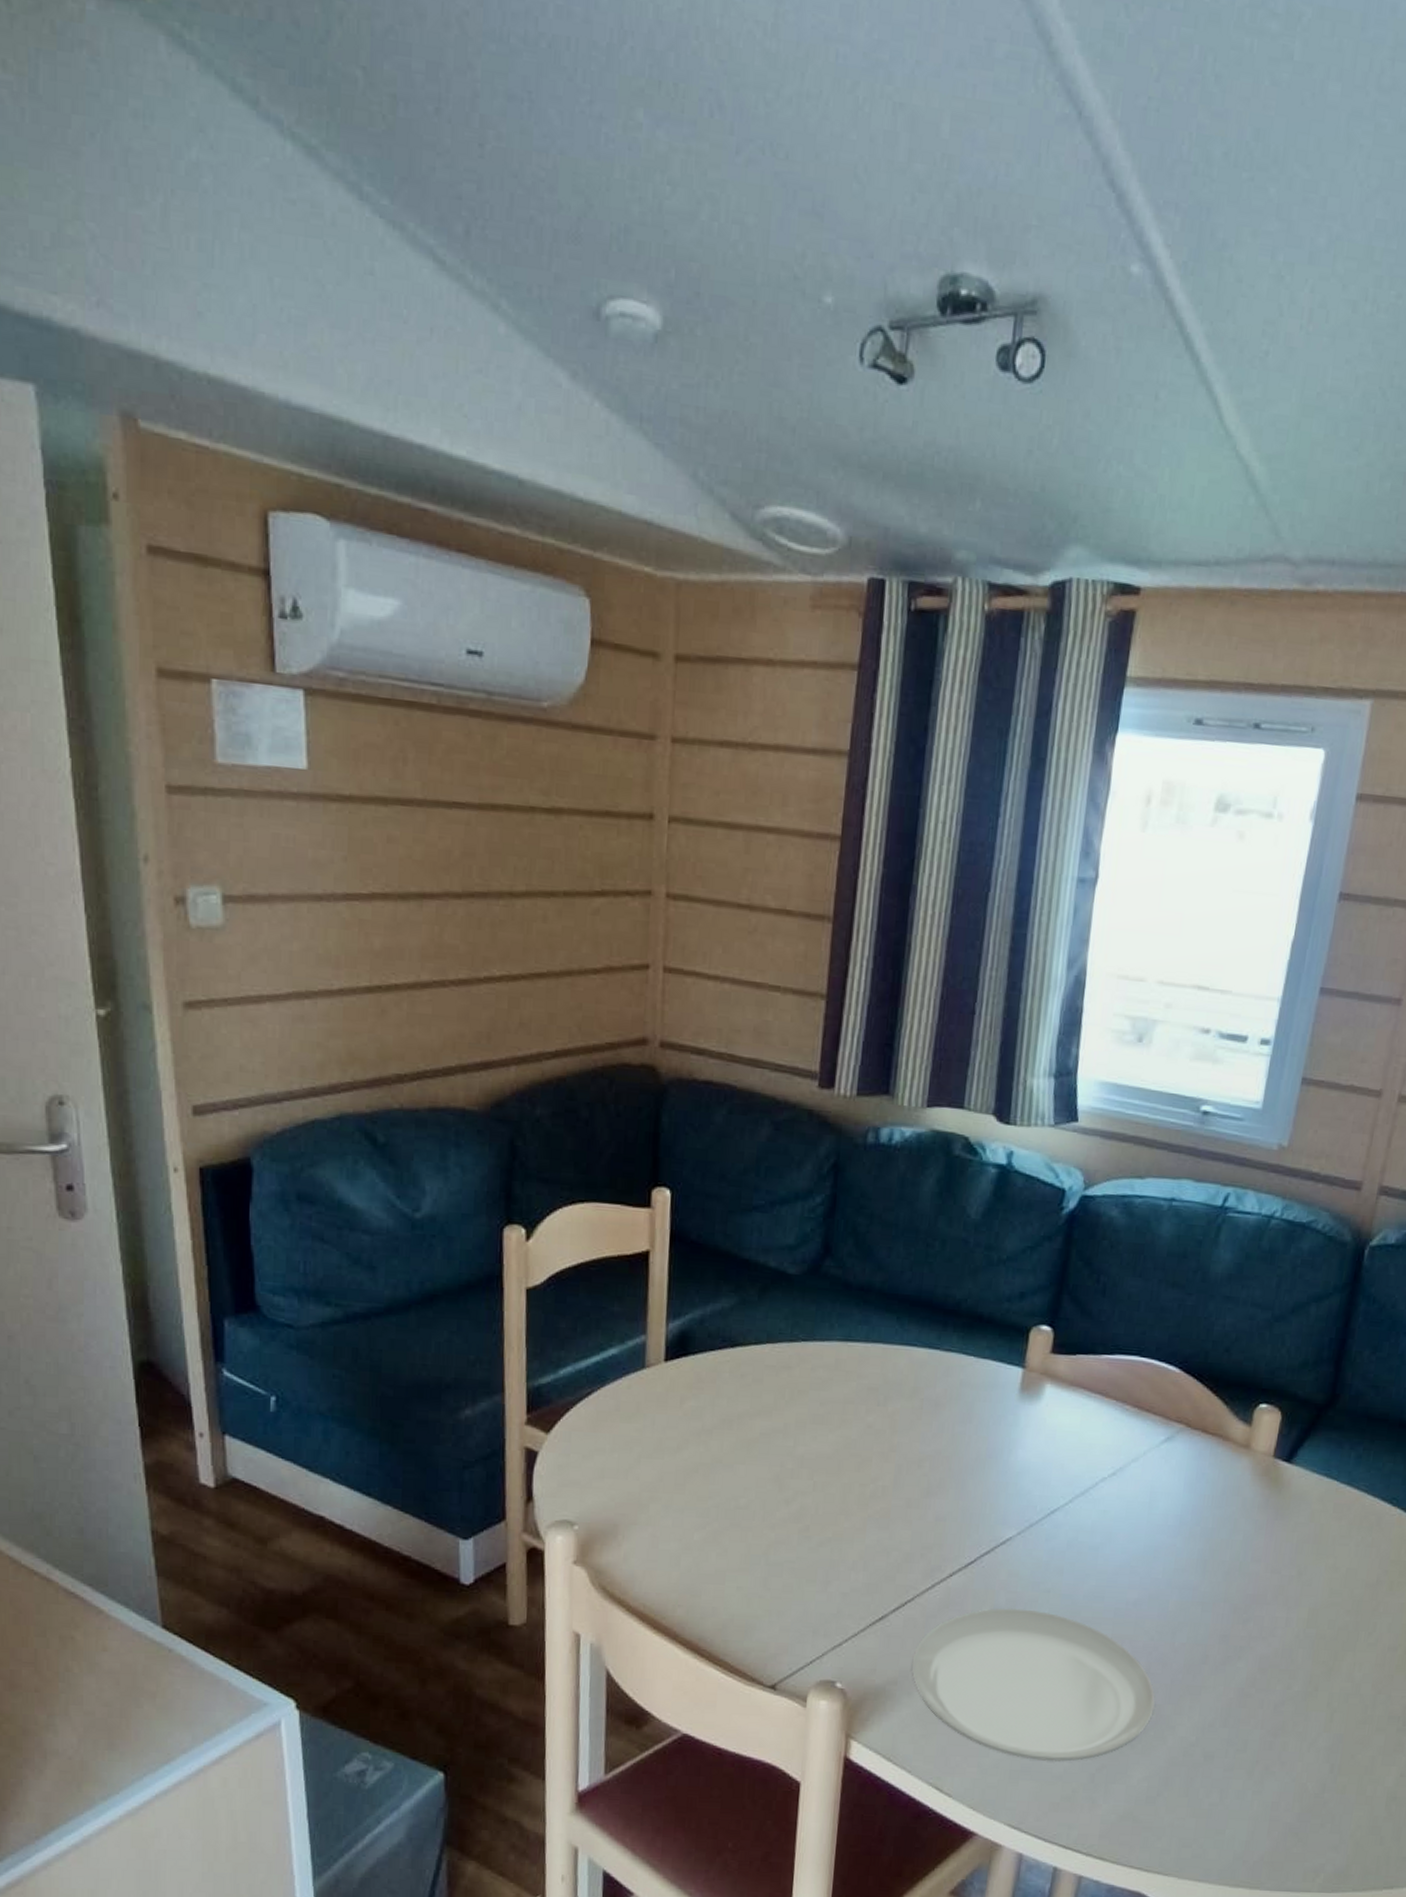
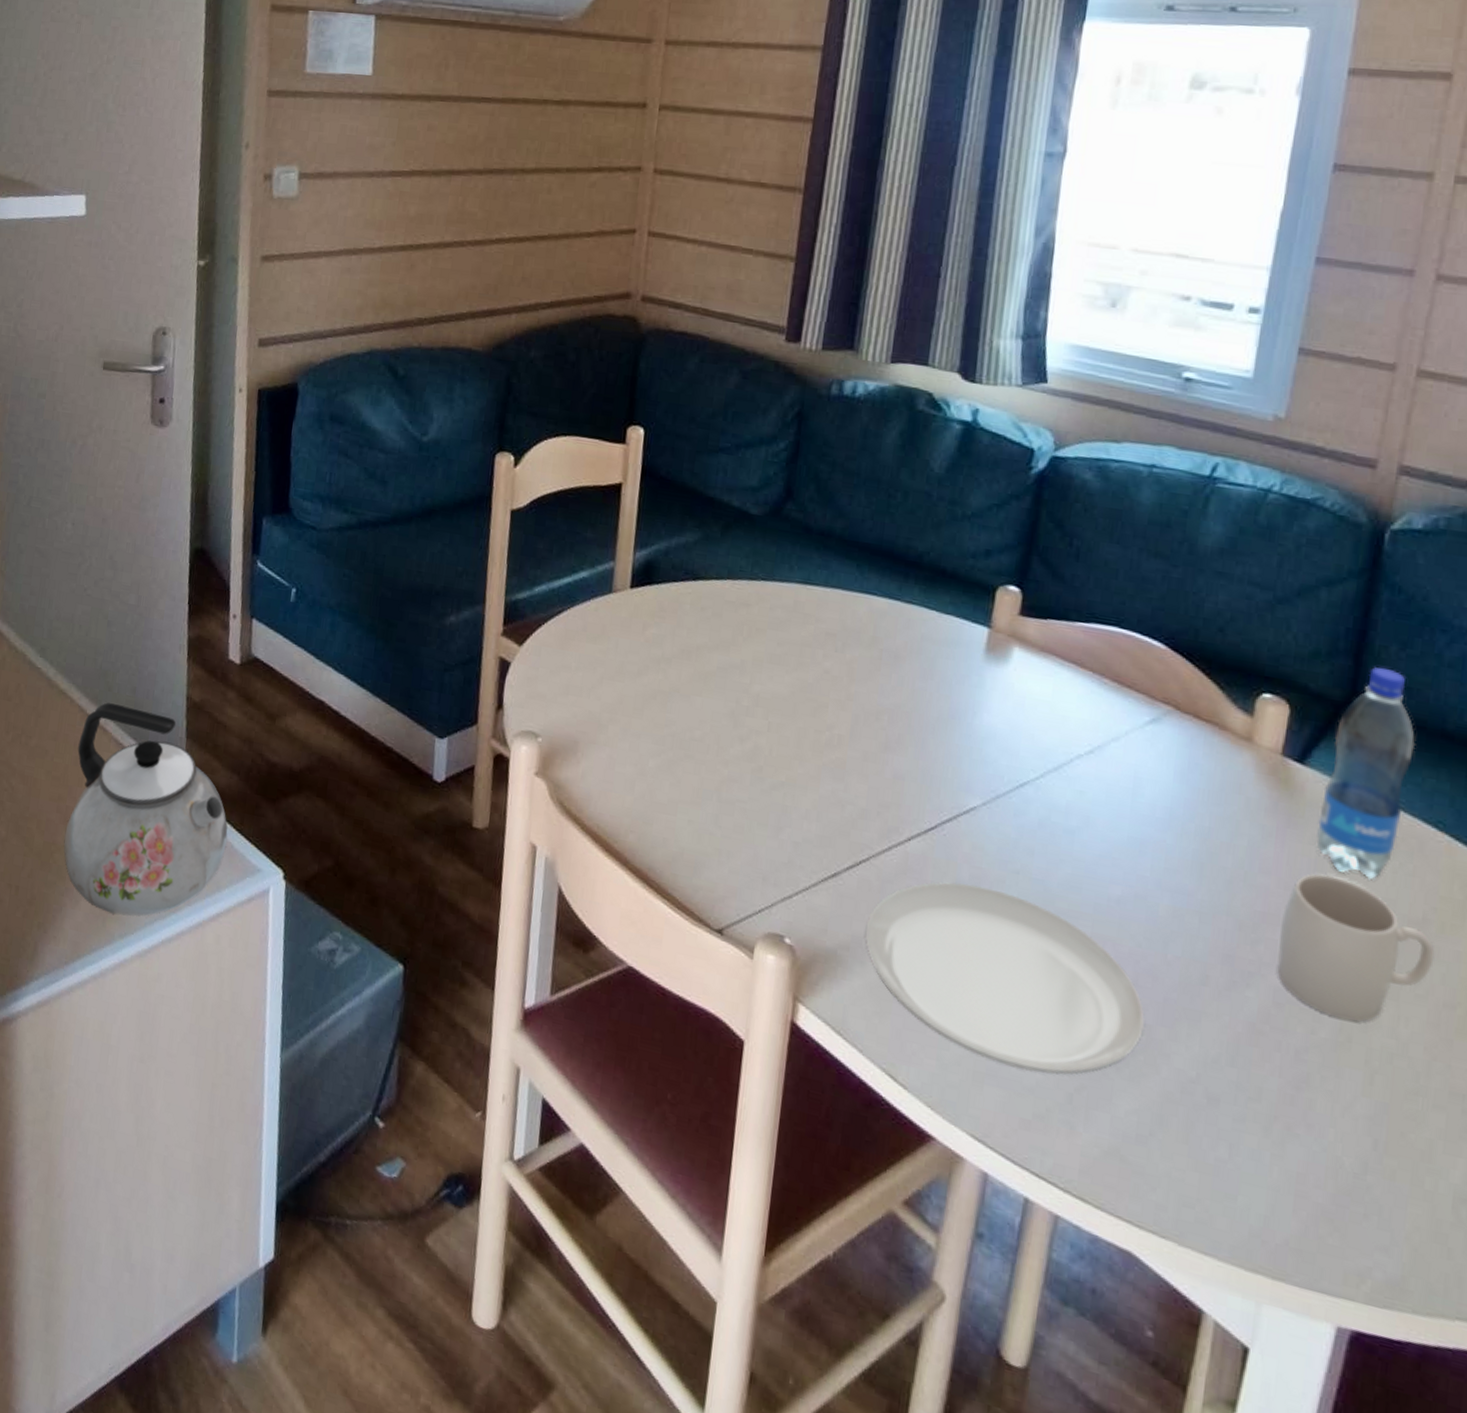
kettle: none [13,1549,223,1777] -> present [63,702,228,917]
mug: none [1263,1555,1385,1674] -> present [1277,874,1435,1022]
bottle: none [1298,1370,1380,1555] -> present [1316,667,1416,880]

